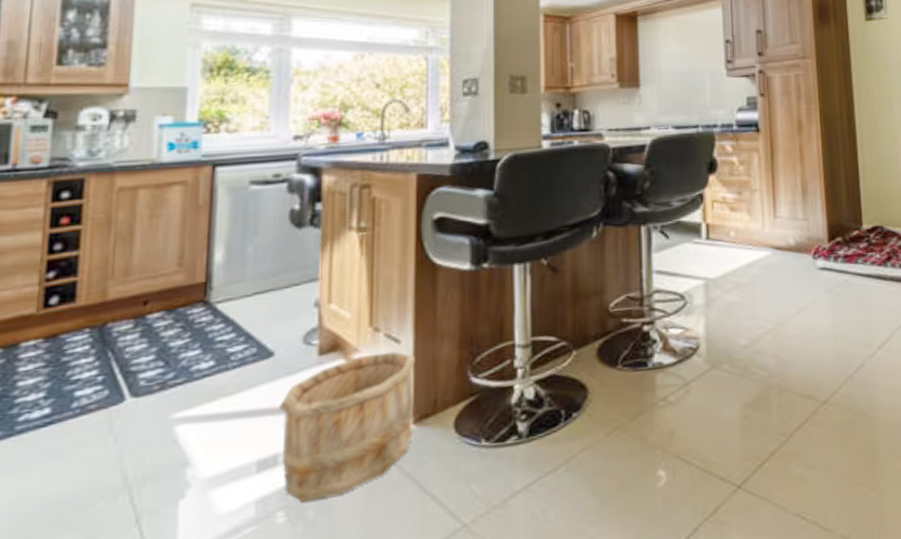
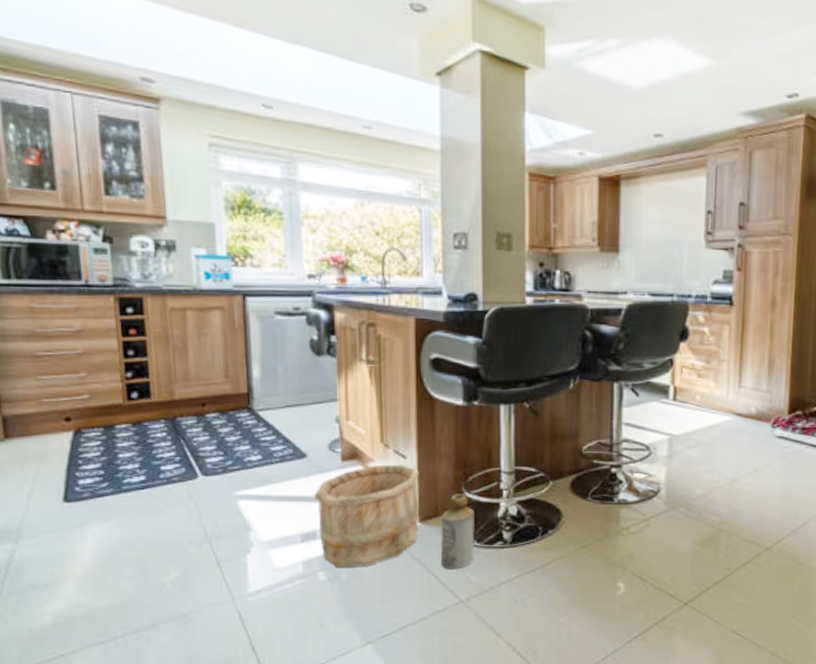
bottle: none [440,379,482,484] -> present [441,494,474,570]

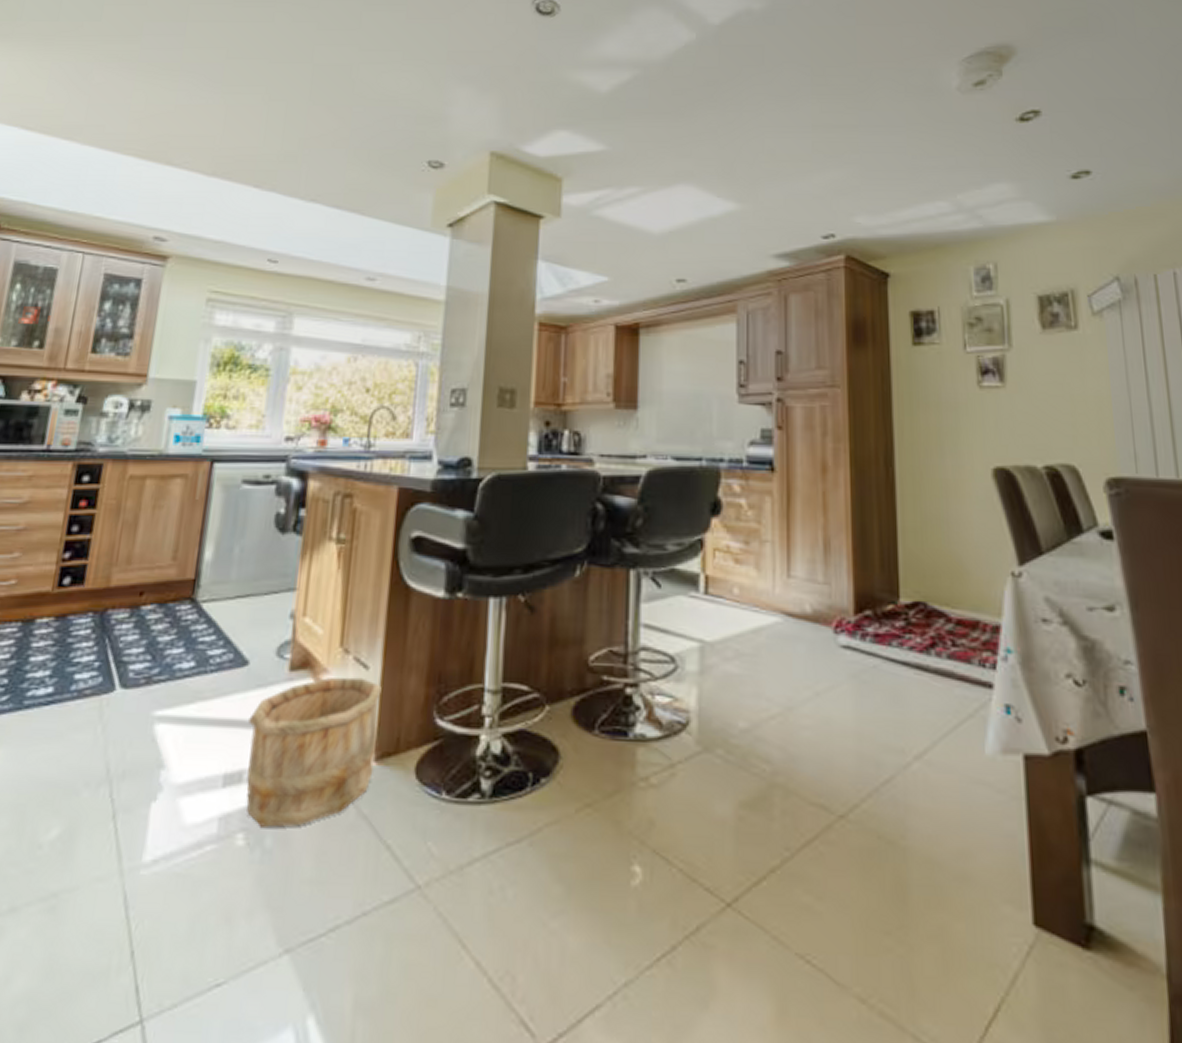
bottle: present [441,494,474,570] -> none [397,721,446,836]

